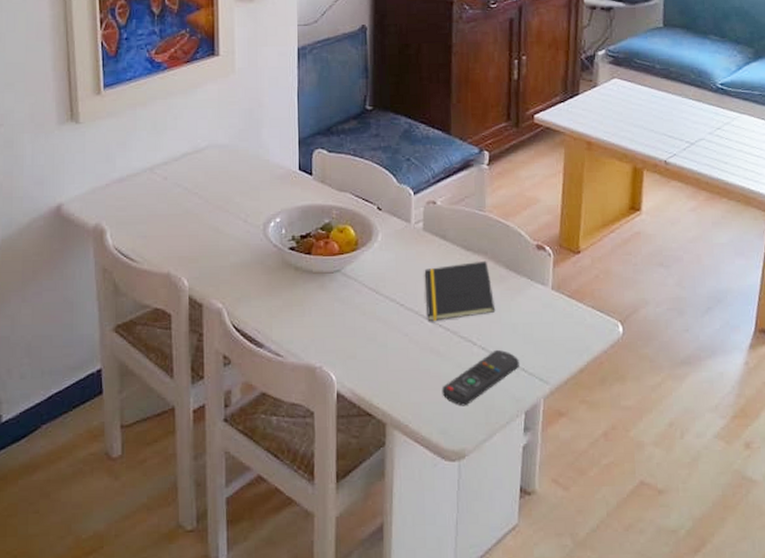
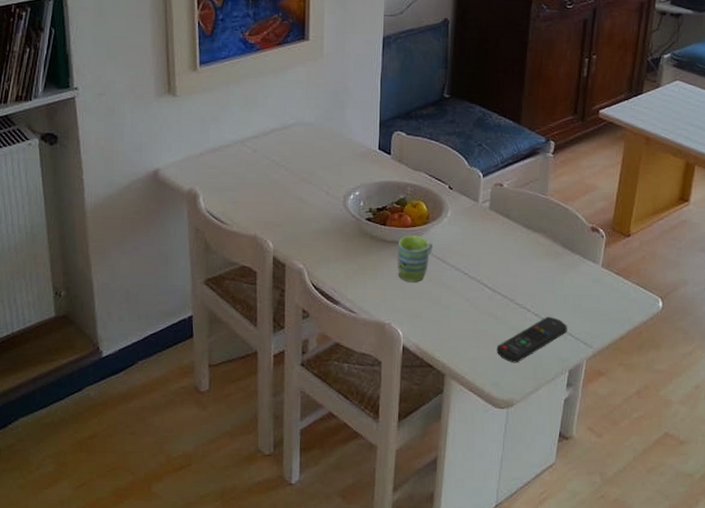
mug: none [326,264,364,318] -> present [398,235,433,282]
notepad: present [425,260,496,321] -> none [488,238,550,289]

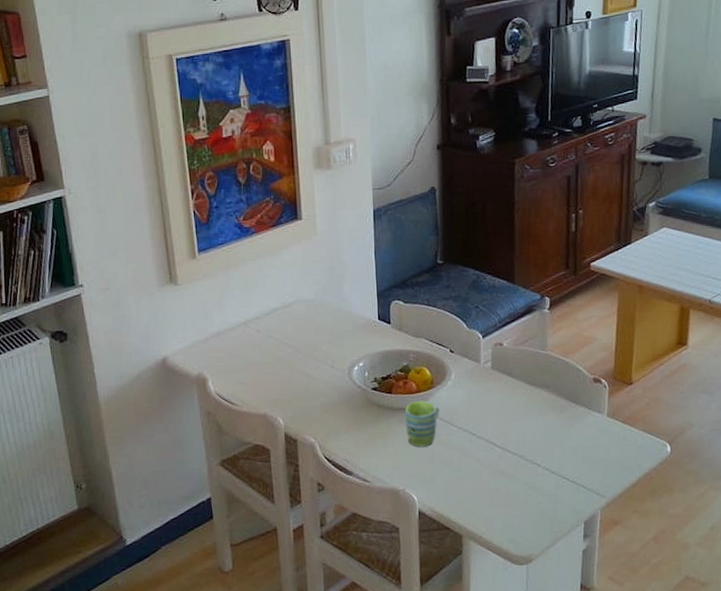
remote control: present [496,316,567,363] -> none [511,469,579,519]

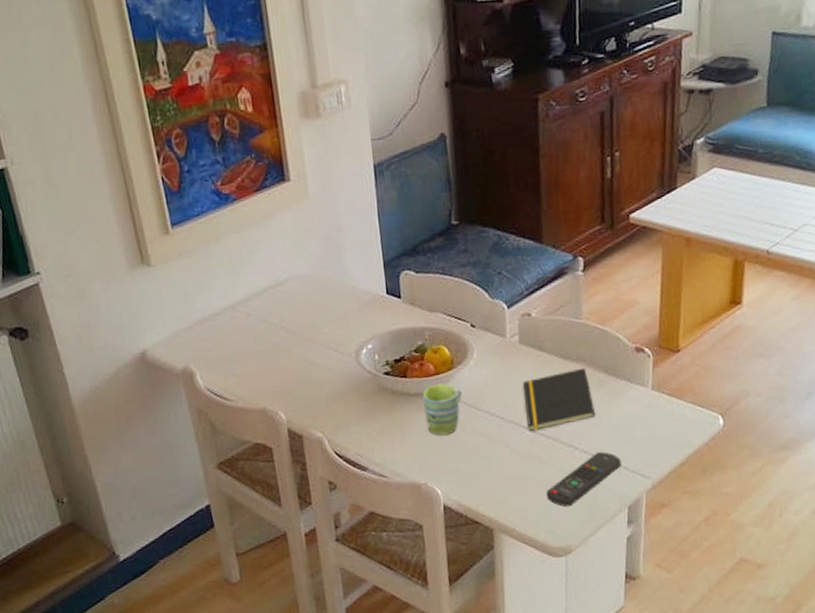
notepad: none [494,393,558,447] -> present [523,367,596,431]
remote control: none [511,469,579,519] -> present [546,451,621,507]

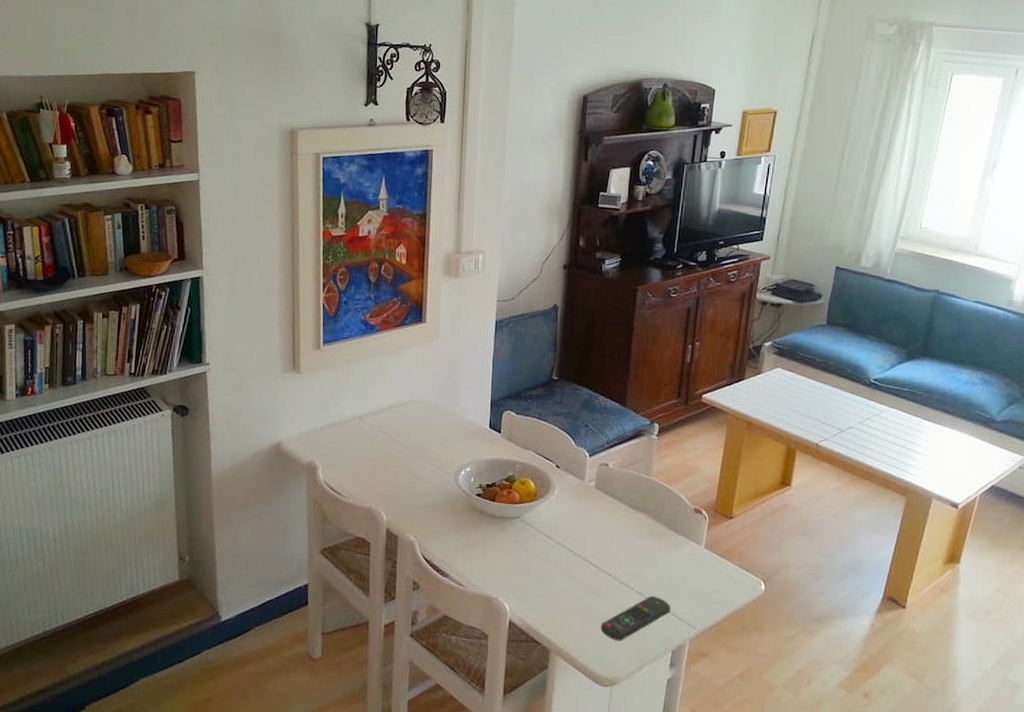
mug: present [423,383,462,436] -> none [506,511,540,558]
notepad: present [523,367,596,431] -> none [593,518,654,567]

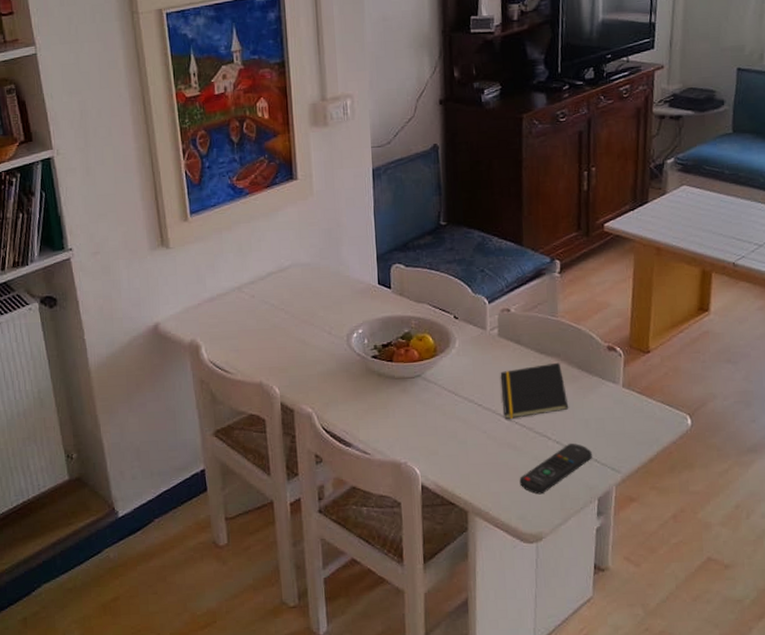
notepad: none [593,518,654,567] -> present [501,362,569,419]

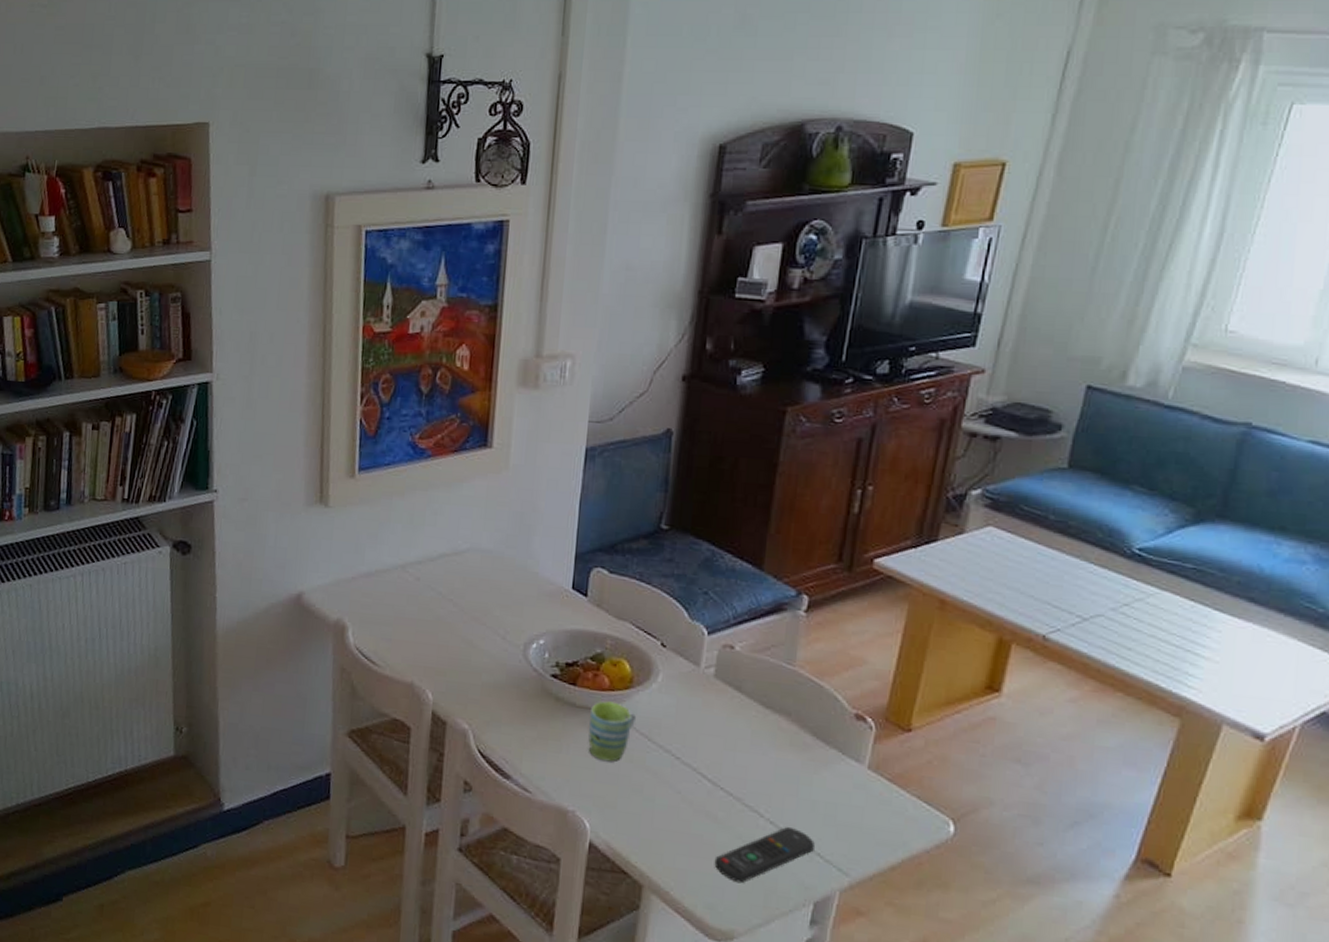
mug: none [407,369,443,418] -> present [588,701,636,762]
notepad: present [501,362,569,419] -> none [707,721,793,785]

